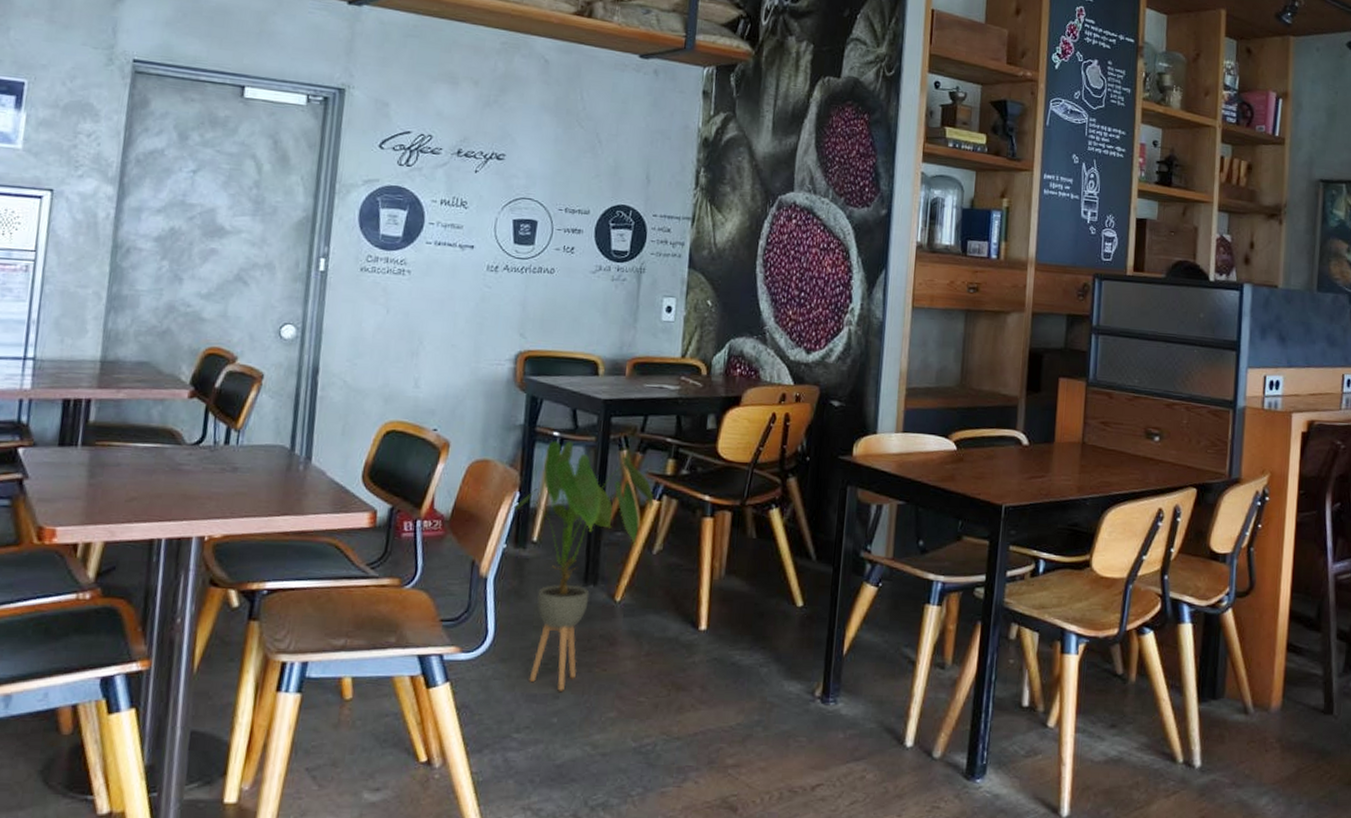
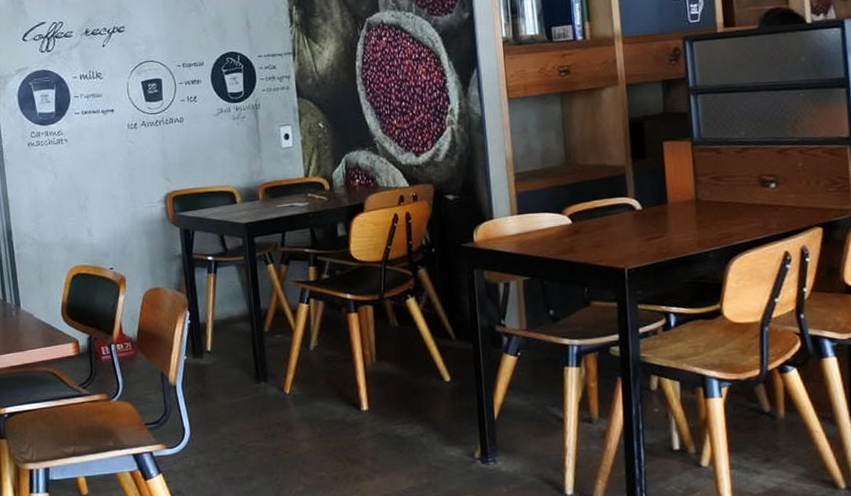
house plant: present [510,440,654,691] -> none [184,262,303,473]

